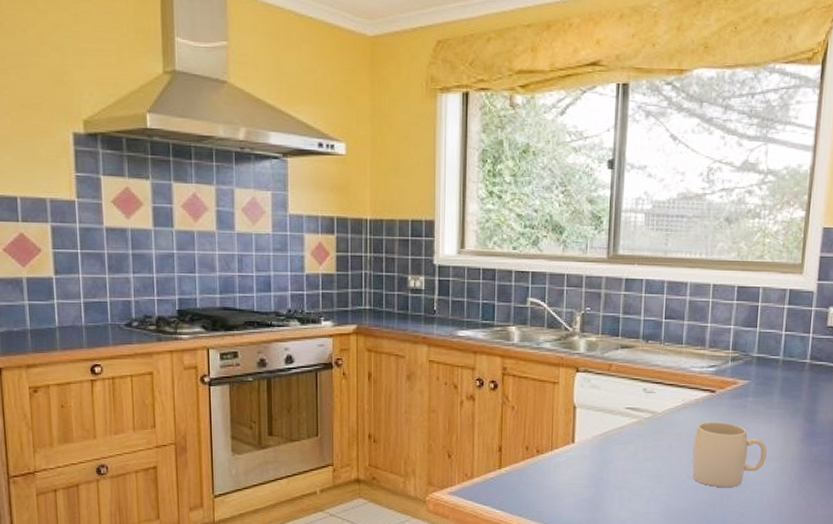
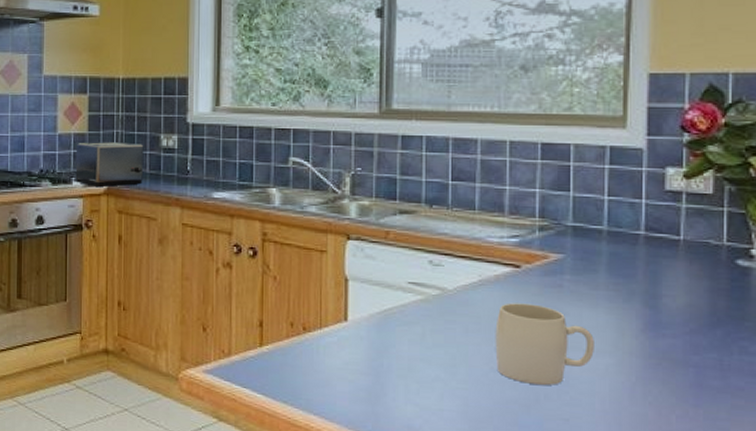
toaster: none [324,282,392,327] -> present [75,142,144,188]

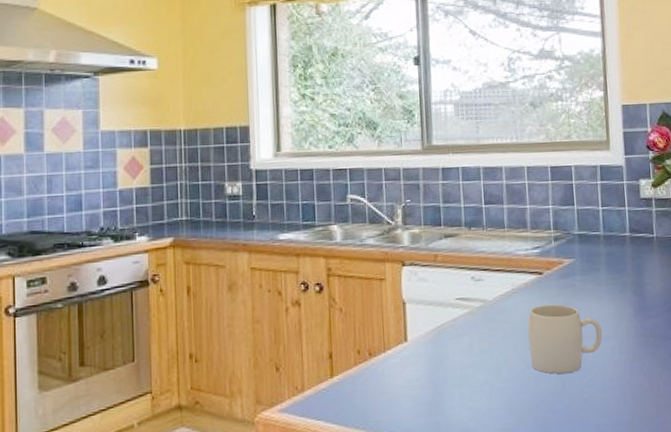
toaster: present [75,142,144,188] -> none [138,192,210,240]

